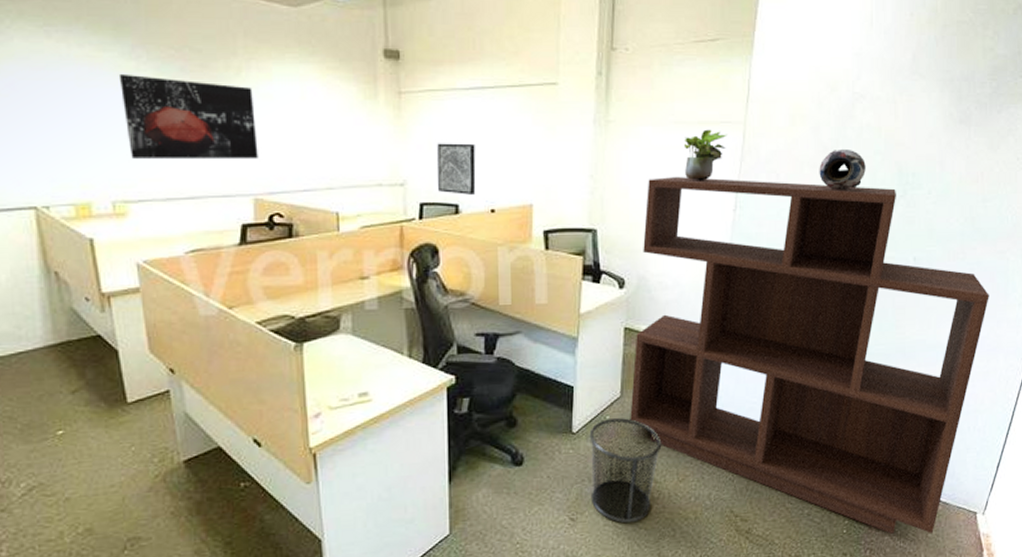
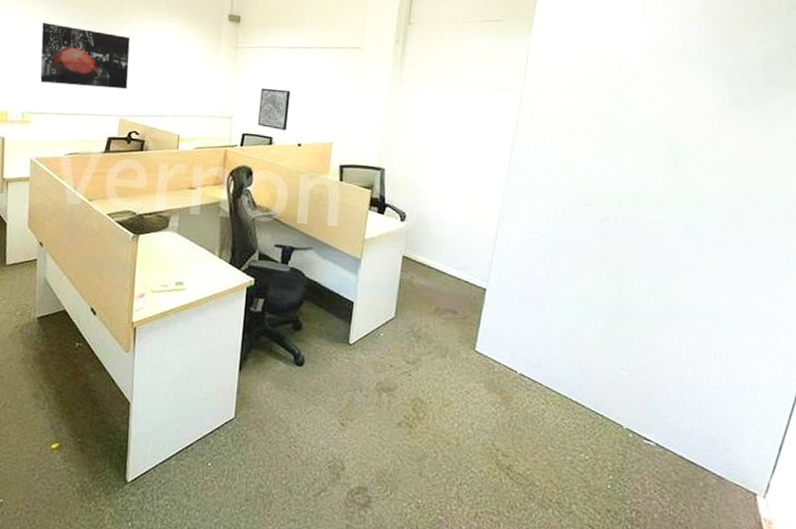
waste bin: present [589,418,662,523] -> none [360,336,430,437]
bookcase: present [630,177,989,534] -> none [402,130,767,508]
potted plant: present [683,129,727,181] -> none [465,93,506,137]
decorative vase: present [819,148,866,190] -> none [590,119,636,156]

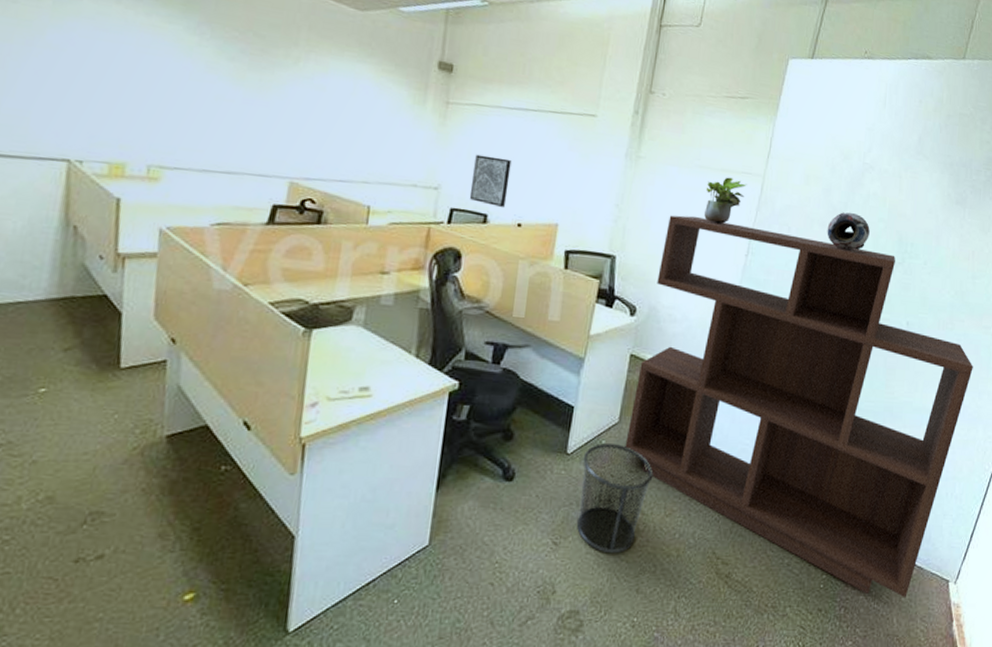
wall art: present [40,23,131,90] -> none [175,47,308,145]
waste bin: none [360,336,430,437] -> present [576,443,654,553]
bookcase: none [402,130,767,508] -> present [625,215,973,599]
potted plant: none [465,93,506,137] -> present [704,177,747,224]
decorative vase: none [590,119,636,156] -> present [827,212,870,251]

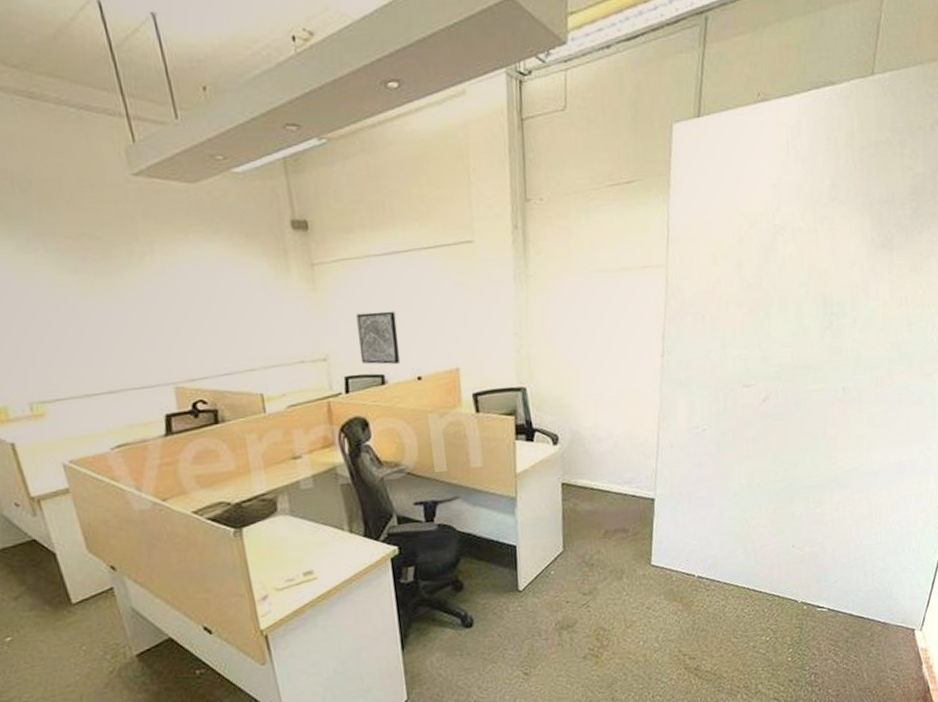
waste bin: present [576,443,654,553] -> none [535,571,608,672]
bookcase: present [625,215,973,599] -> none [573,319,918,658]
potted plant: present [704,177,747,224] -> none [606,275,650,330]
decorative vase: present [827,212,870,251] -> none [744,283,791,327]

